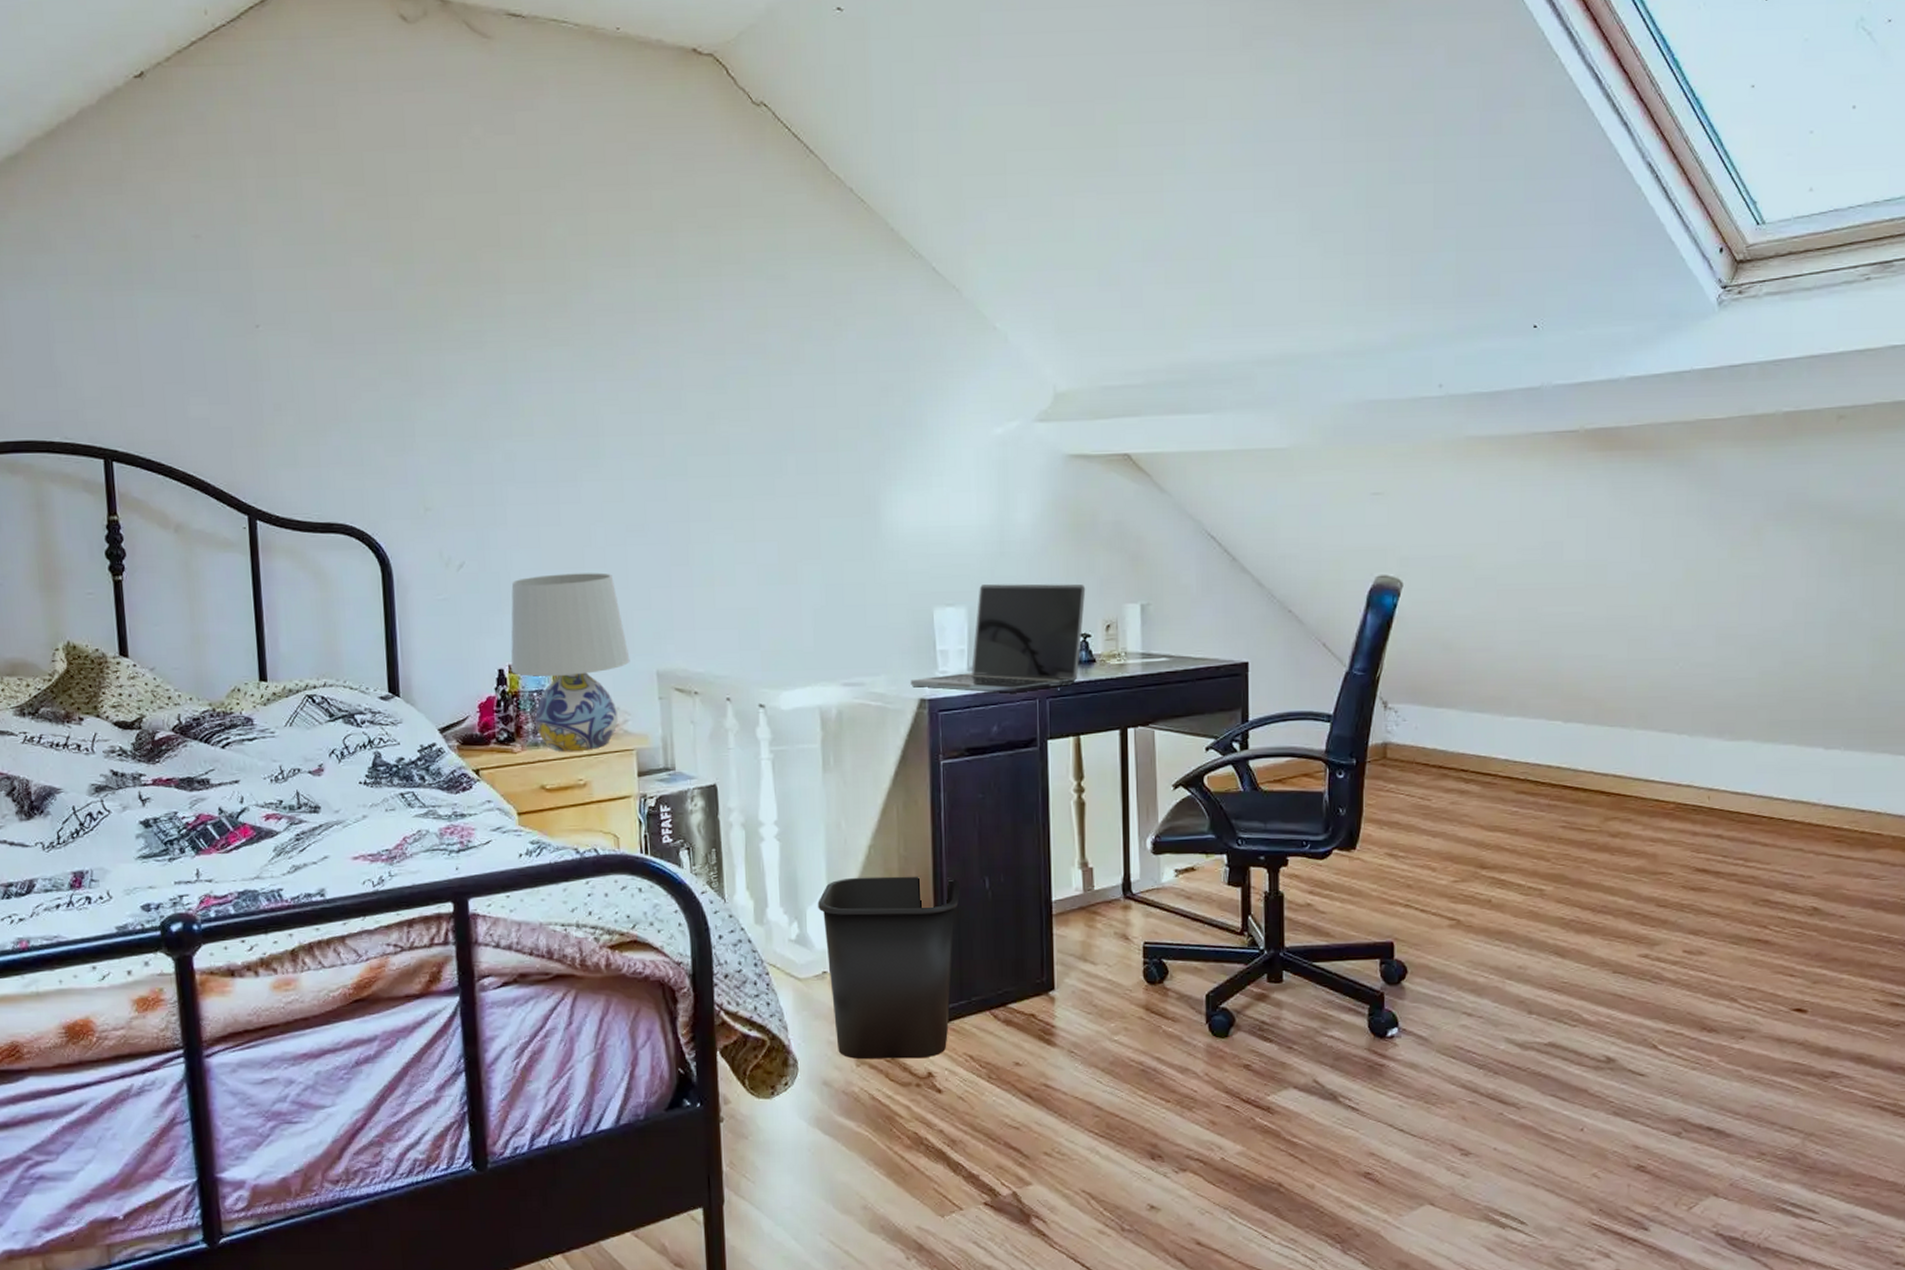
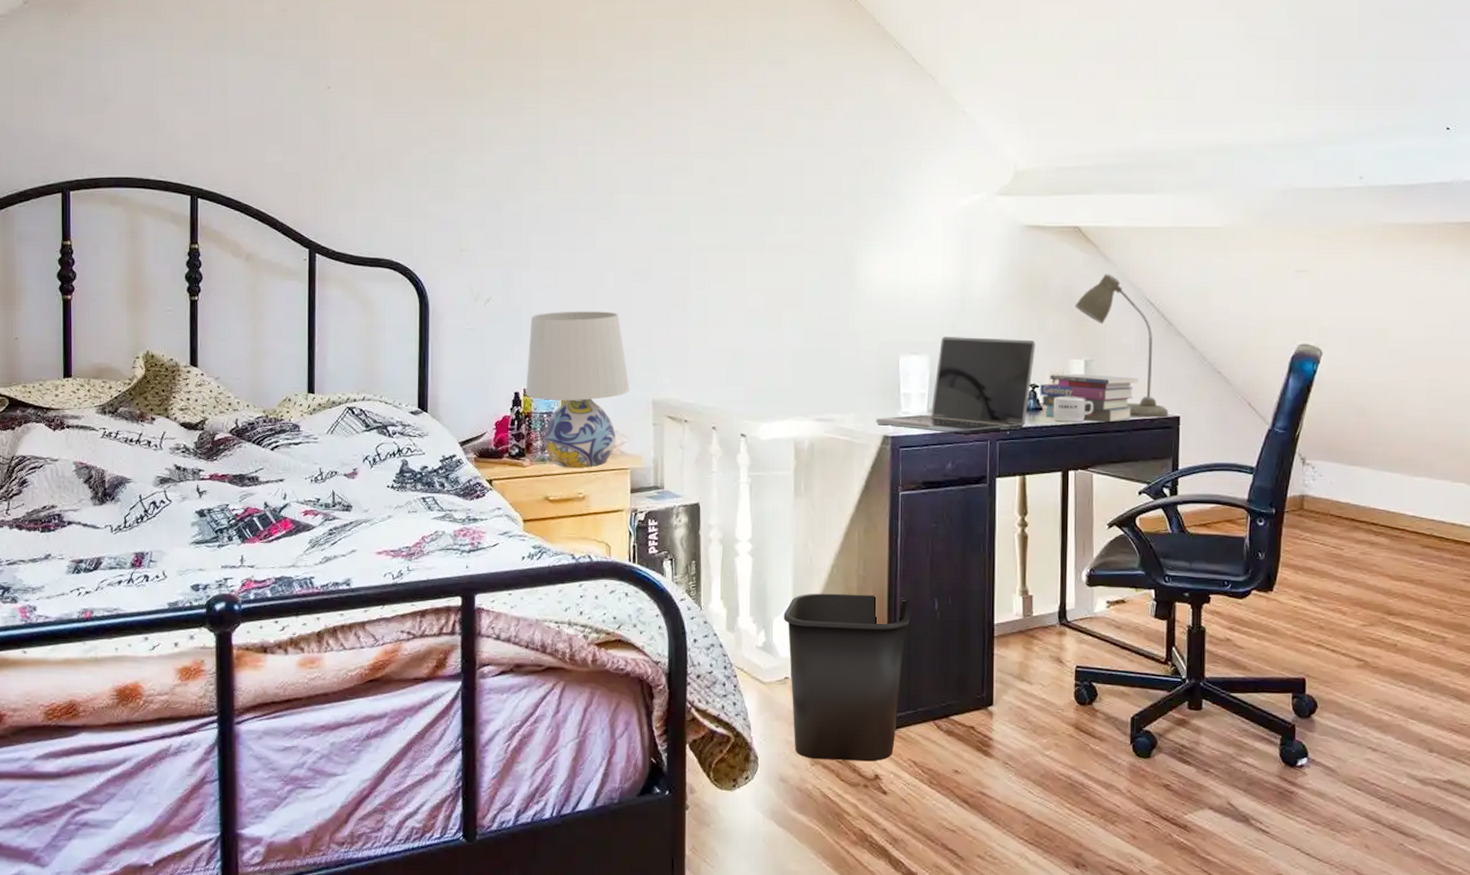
books: none [1092,619,1202,673] -> present [1040,374,1139,423]
mug: none [1107,645,1153,675] -> present [1053,396,1094,423]
desk lamp: none [1127,506,1236,665] -> present [1075,274,1169,418]

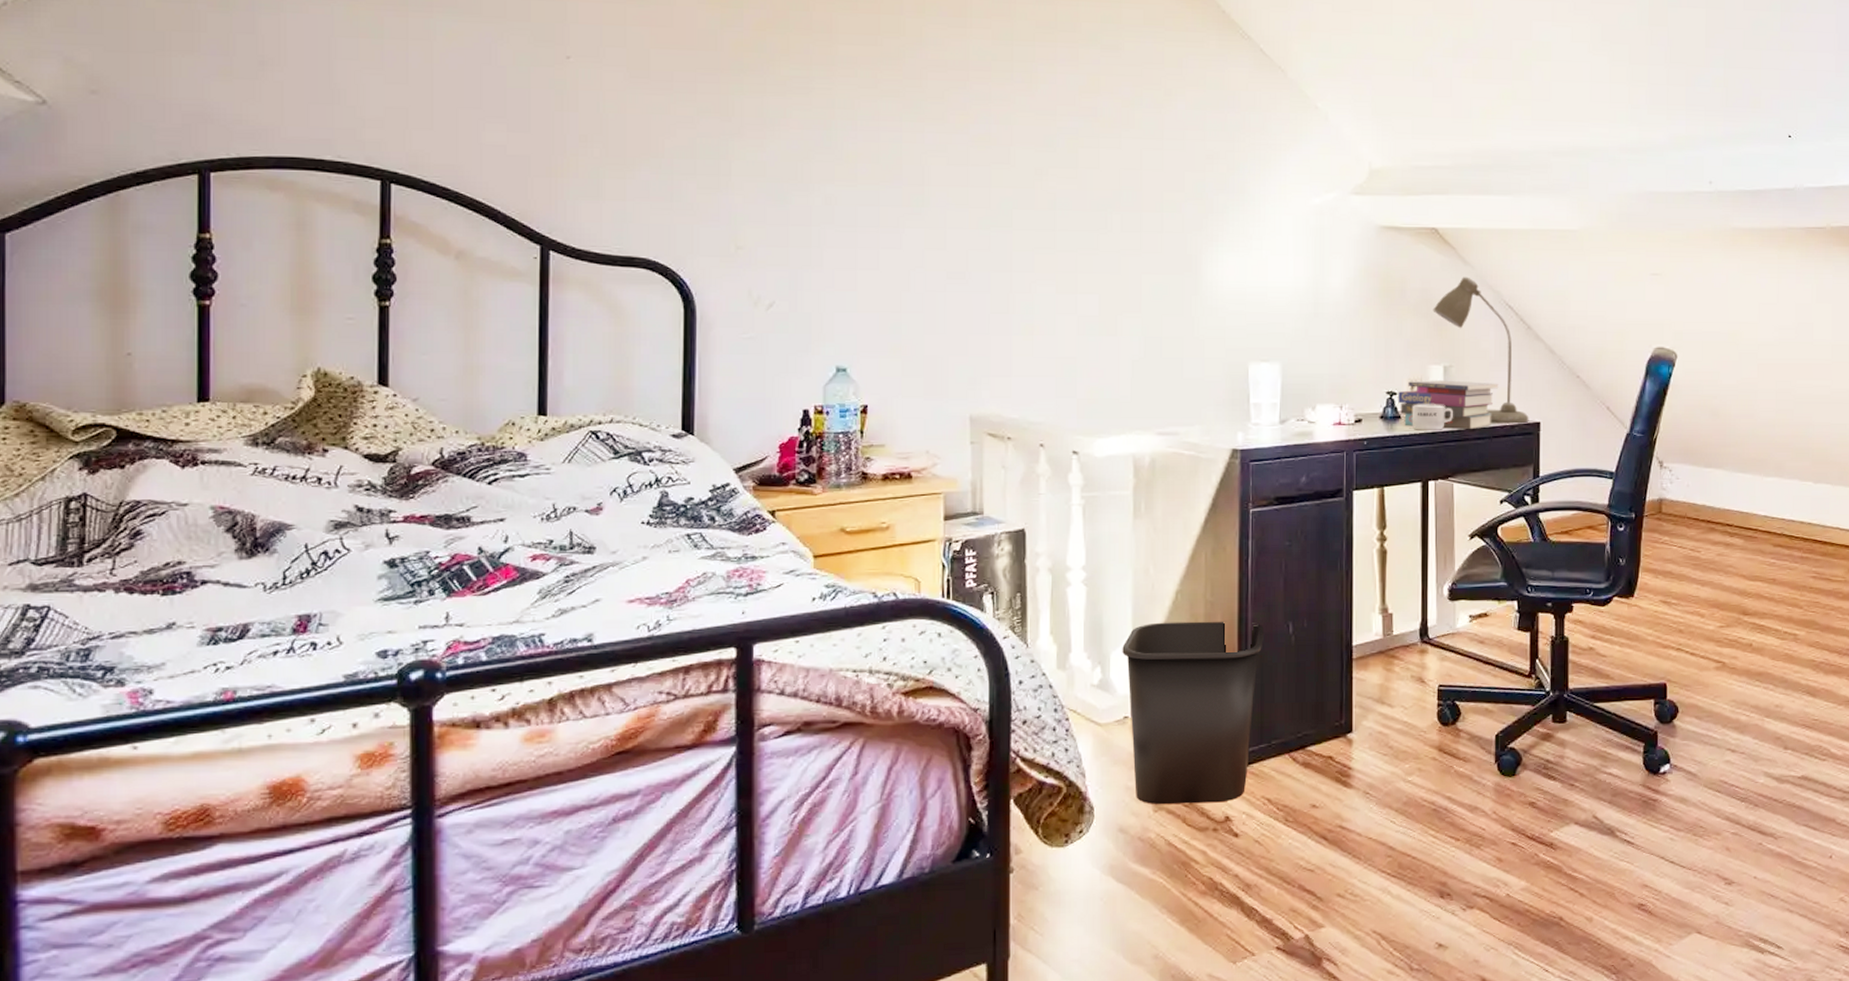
table lamp: present [526,311,630,468] -> none [817,317,943,494]
laptop: present [876,337,1036,434] -> none [1224,343,1393,446]

